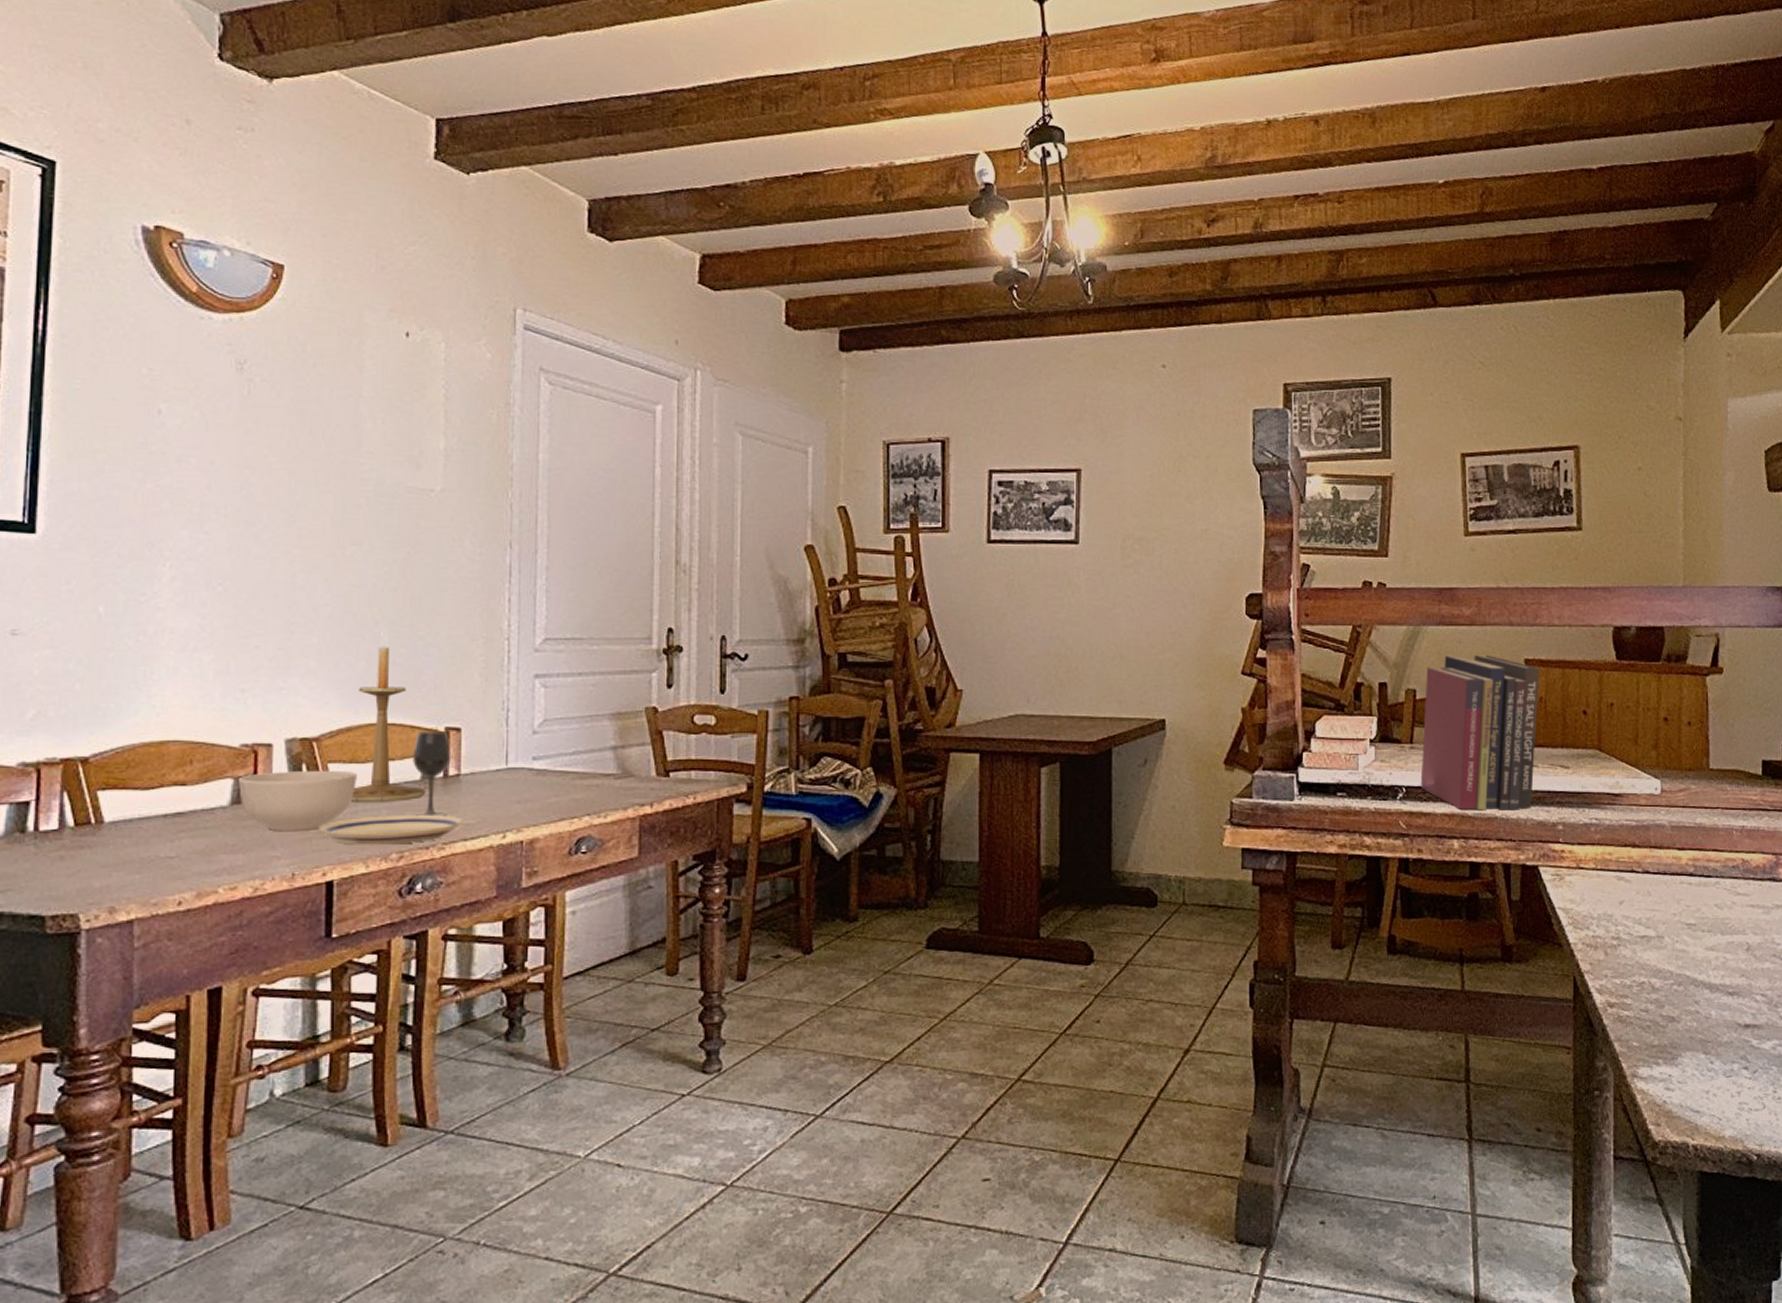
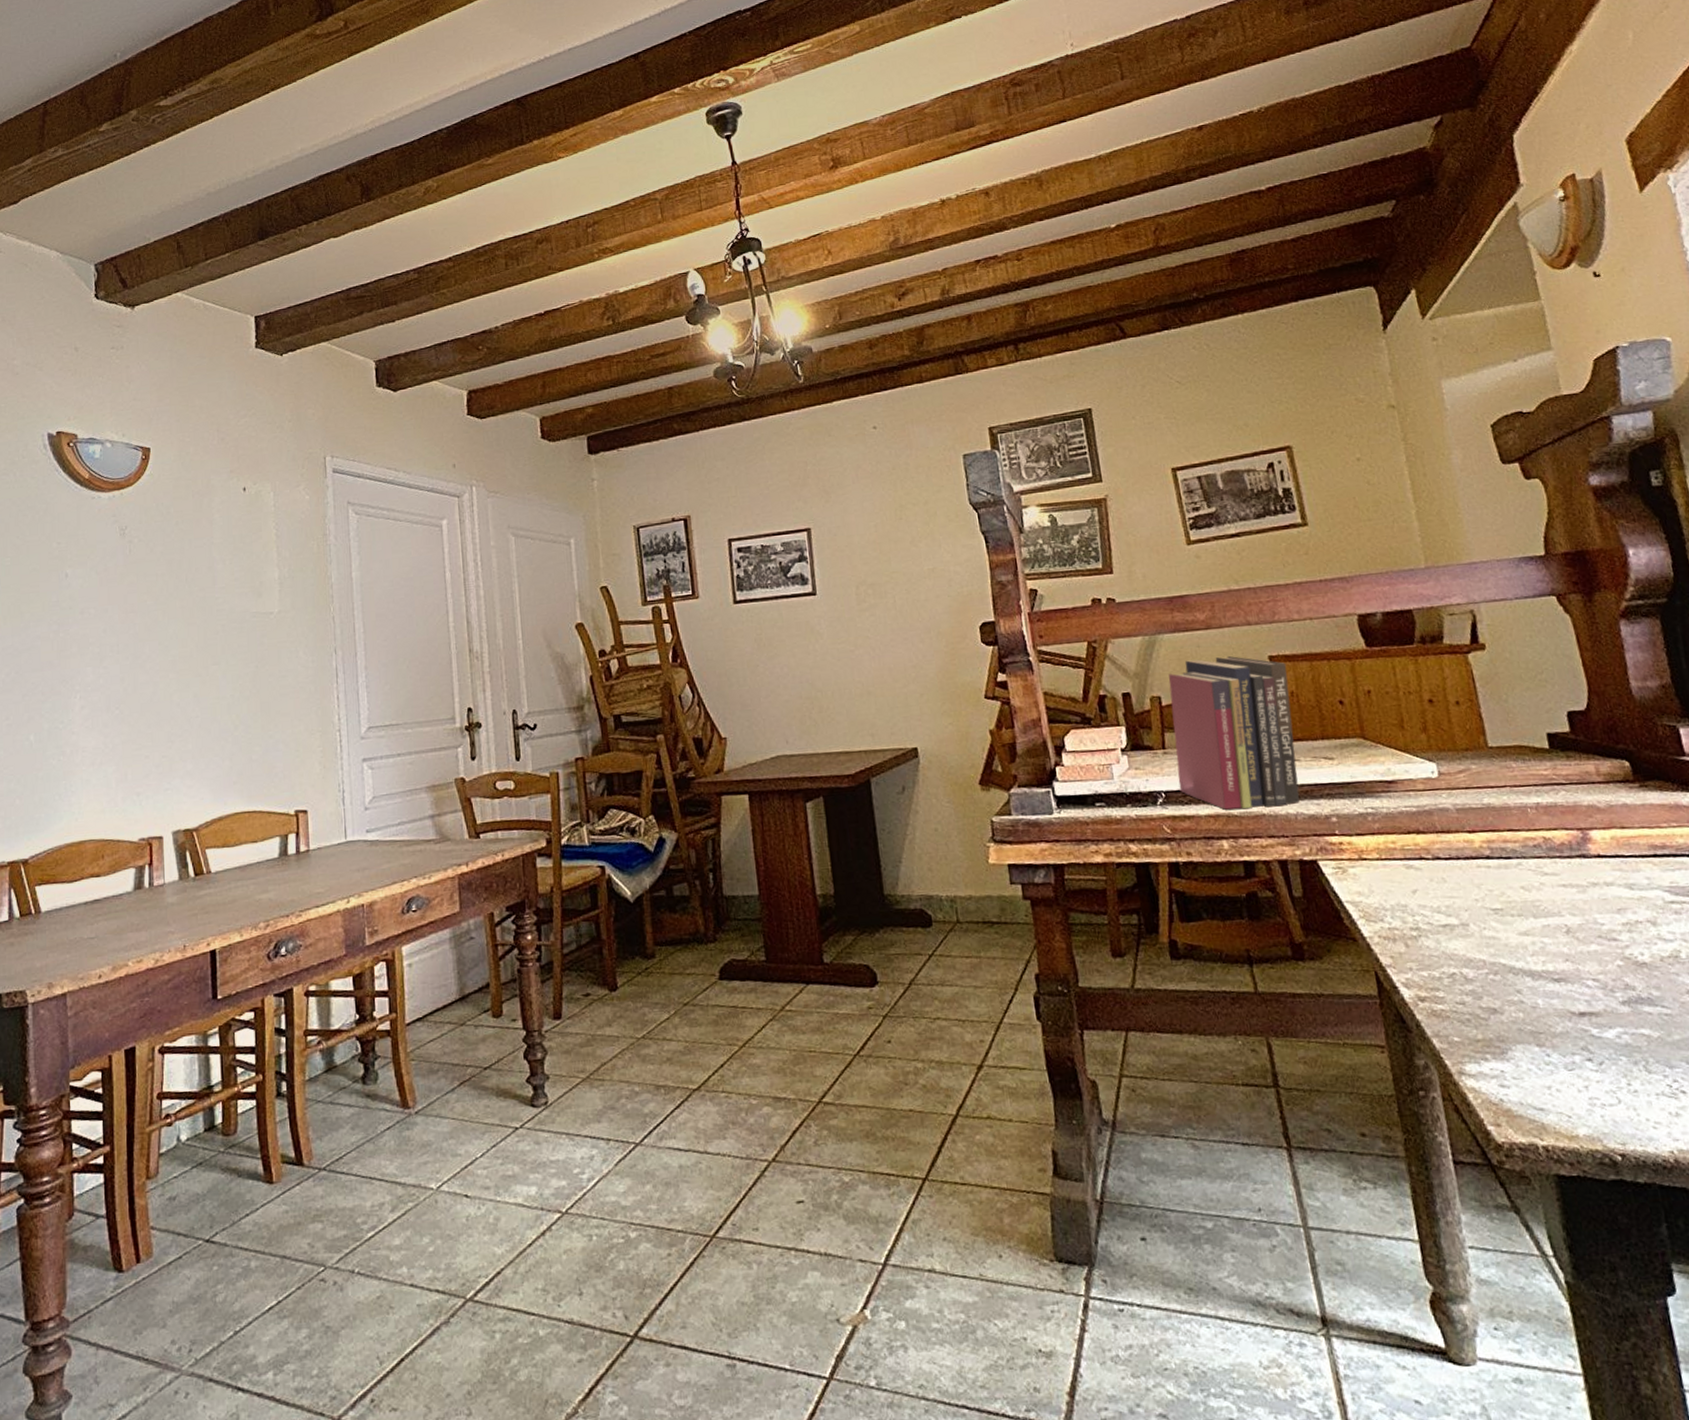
bowl: present [239,770,357,832] -> none [139,854,229,911]
plate: present [318,814,463,845] -> none [201,886,315,918]
candlestick: present [350,627,425,804] -> none [224,730,283,882]
wine glass: present [413,731,452,817] -> none [271,814,302,889]

